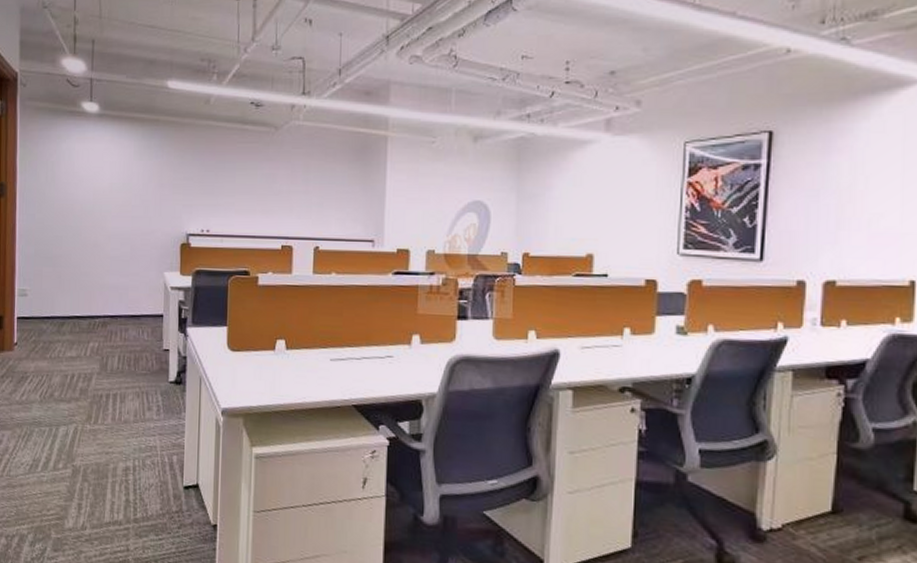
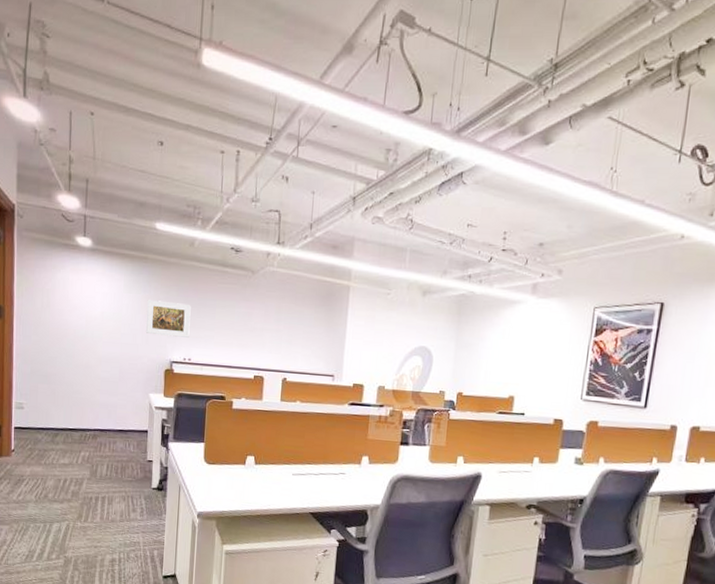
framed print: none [158,165,208,206] -> present [145,299,191,338]

